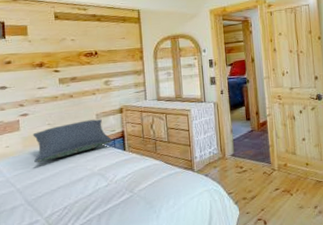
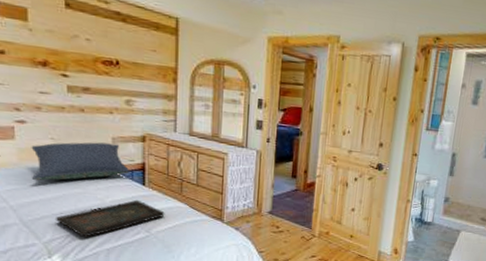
tray: none [53,164,144,207] -> present [55,199,165,237]

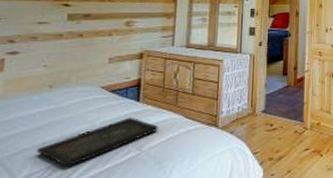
pillow: present [31,142,130,181] -> none [16,64,125,111]

